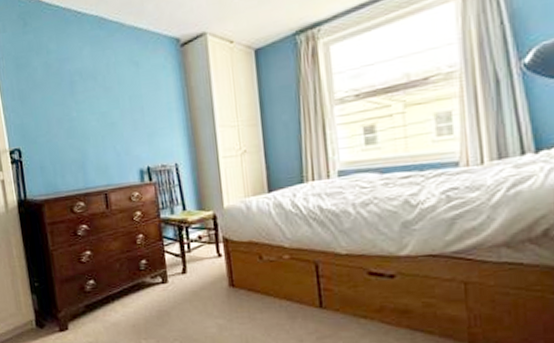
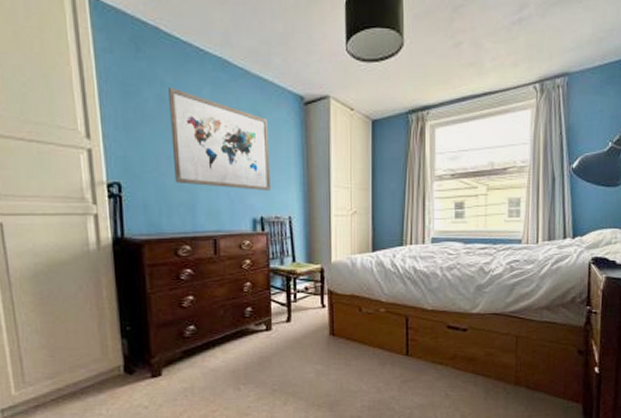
wall art: none [53,53,155,143] -> present [168,87,271,190]

